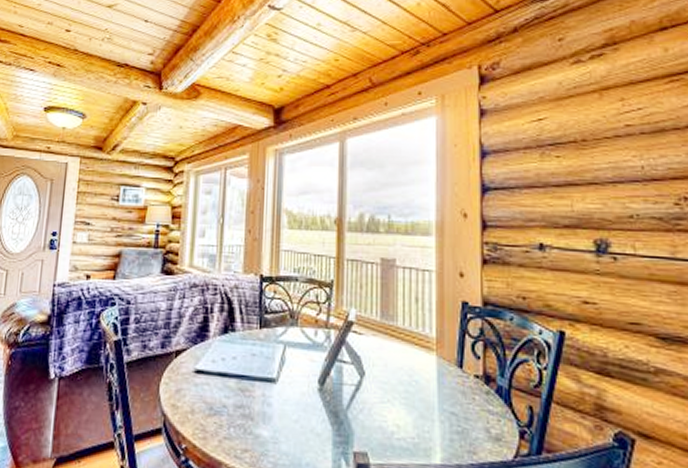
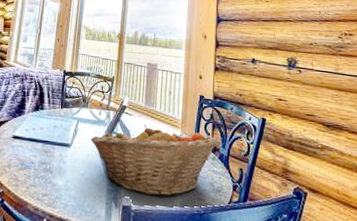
fruit basket: none [305,347,497,450] -> present [91,124,220,197]

